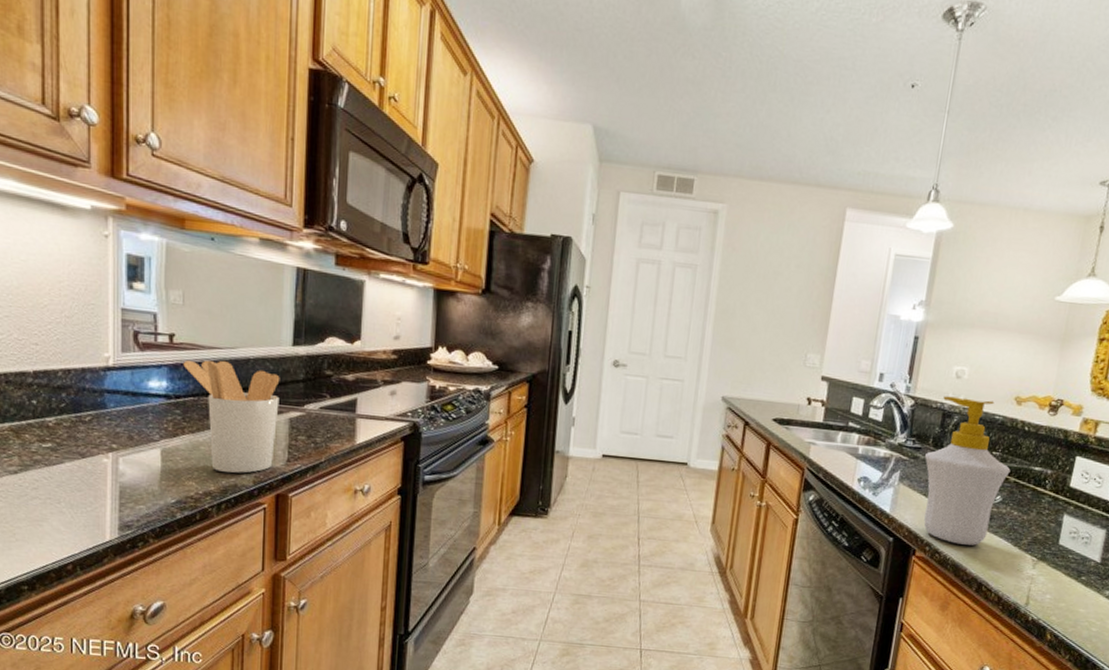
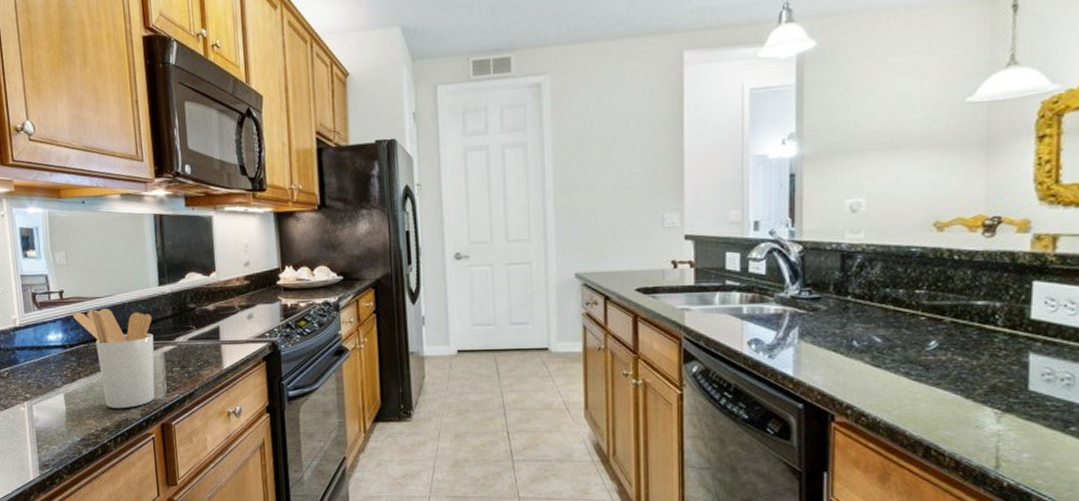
soap bottle: present [924,396,1011,546] -> none [826,231,944,403]

